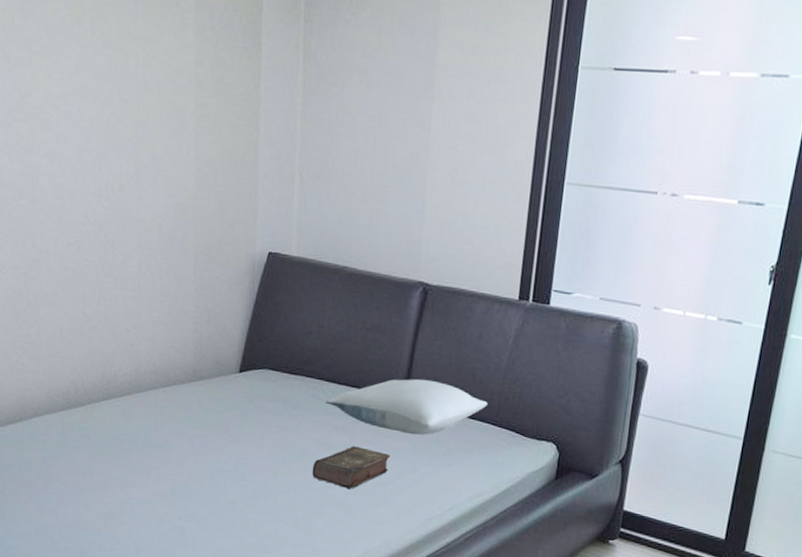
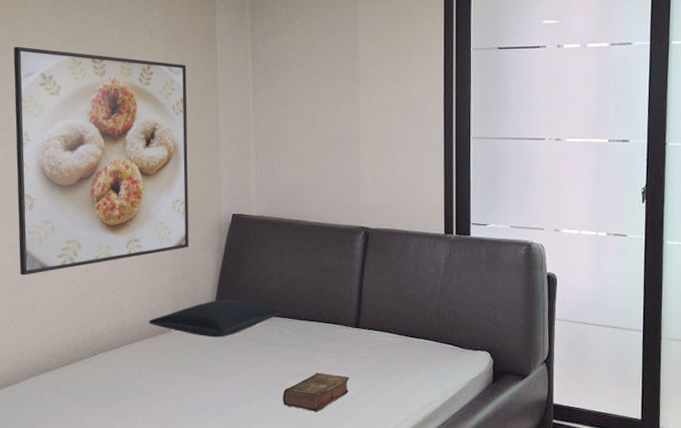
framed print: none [18,20,224,302] -> present [13,46,189,275]
pillow: none [167,351,318,395] -> present [149,300,282,338]
pillow: present [325,379,488,436] -> none [289,308,429,357]

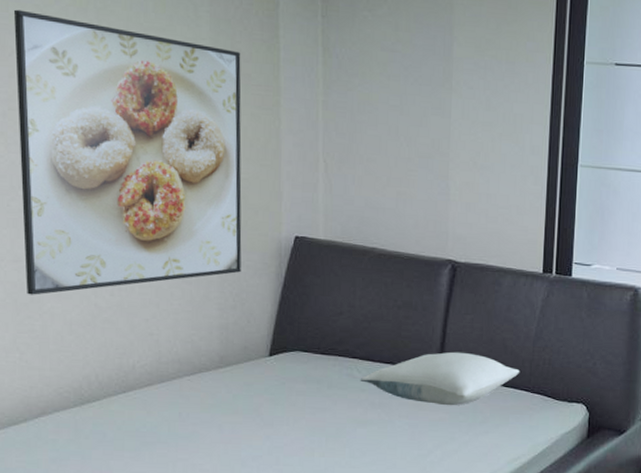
pillow: present [149,300,282,338] -> none [191,335,352,378]
book: present [282,373,350,411] -> none [349,421,428,463]
pillow: none [289,308,429,357] -> present [360,351,520,406]

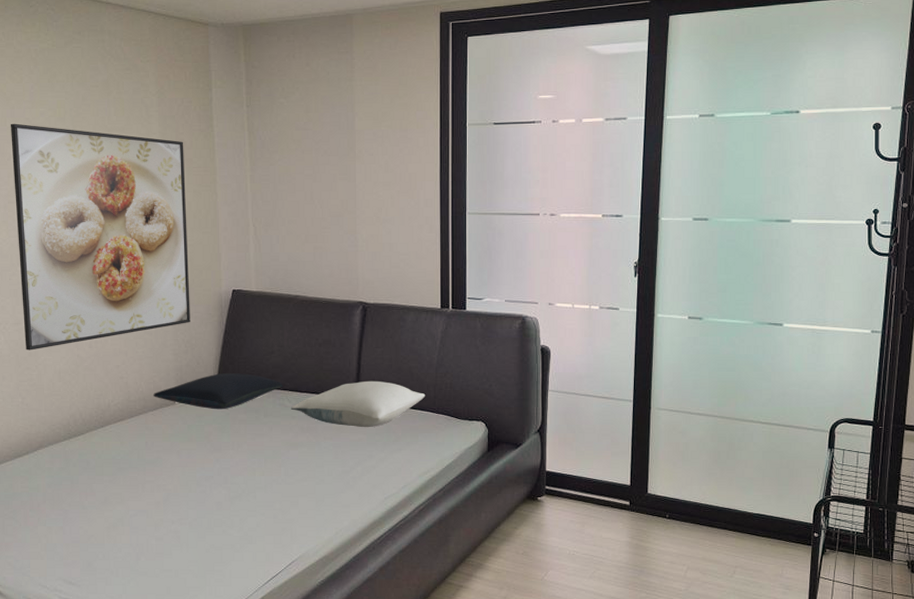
pillow: none [191,335,352,378] -> present [153,373,283,410]

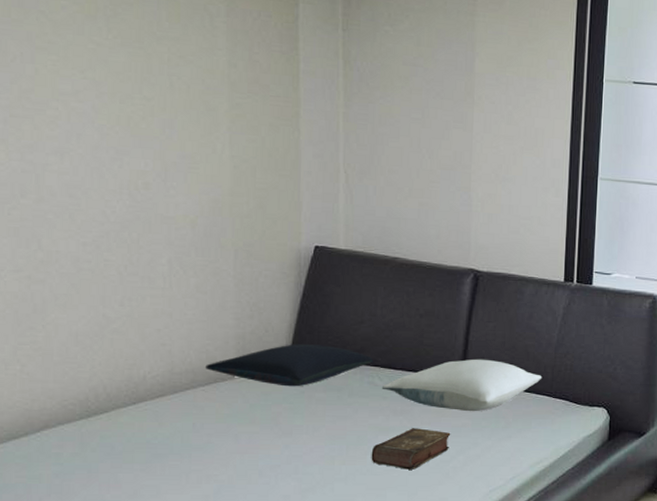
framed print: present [10,123,190,351] -> none [16,15,260,306]
book: none [284,443,350,479] -> present [371,428,451,470]

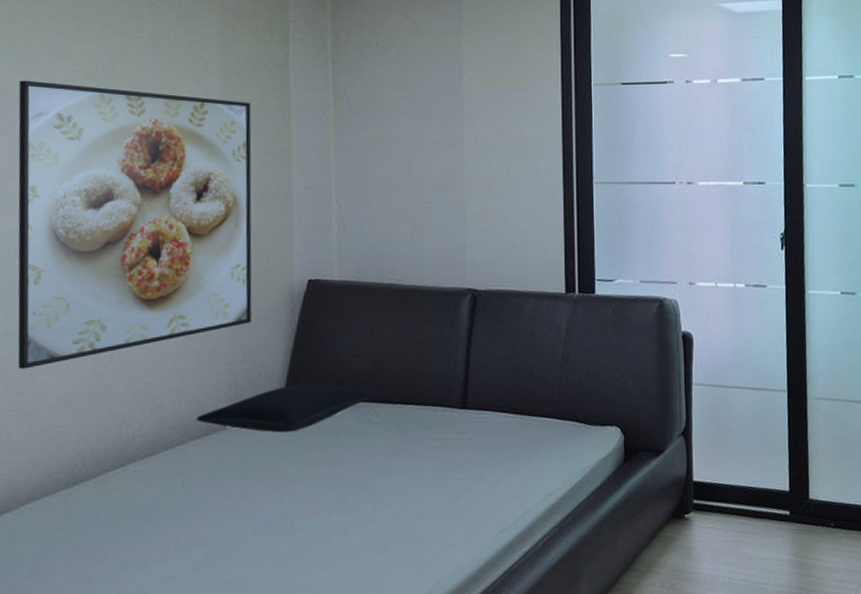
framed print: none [16,15,260,306] -> present [17,80,252,369]
book: present [371,428,451,470] -> none [371,466,455,515]
pillow: present [381,359,542,412] -> none [380,384,549,444]

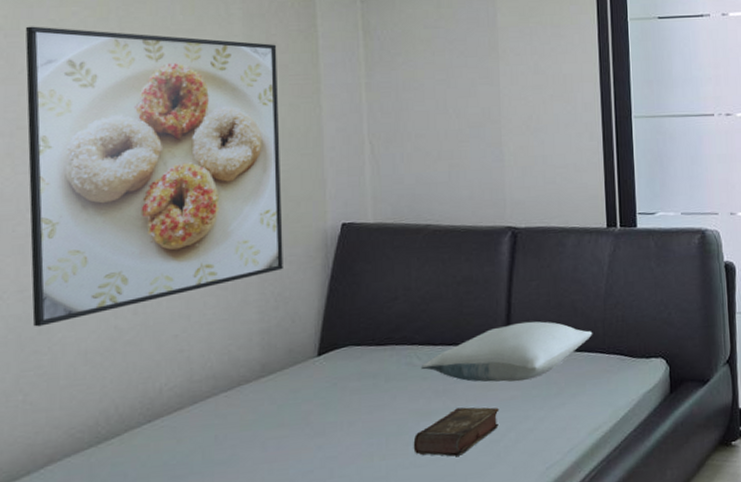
pillow: present [196,384,370,433] -> none [228,329,410,380]
book: none [371,466,455,515] -> present [413,407,499,457]
pillow: none [380,384,549,444] -> present [420,321,593,383]

